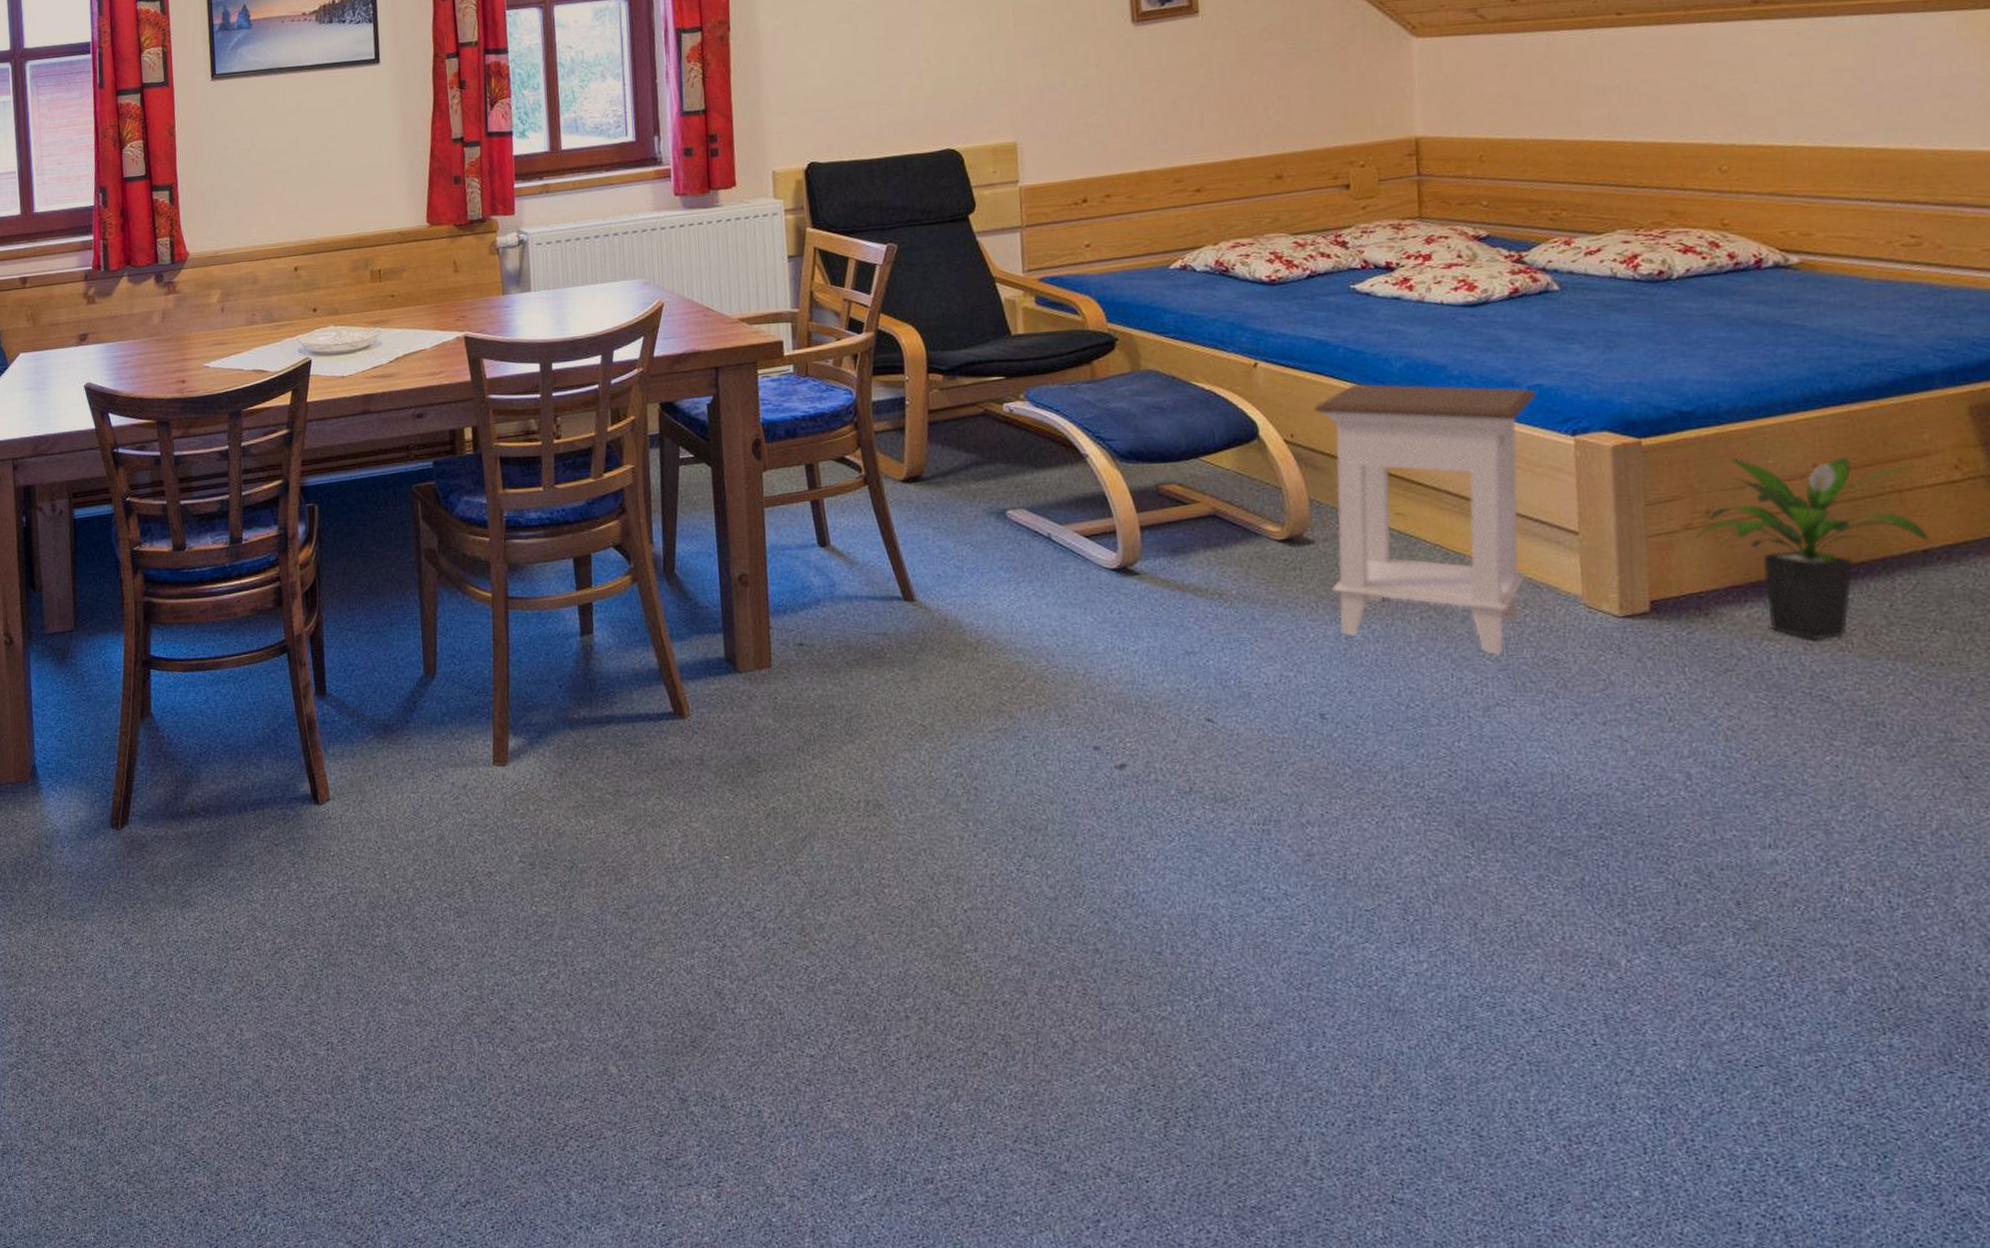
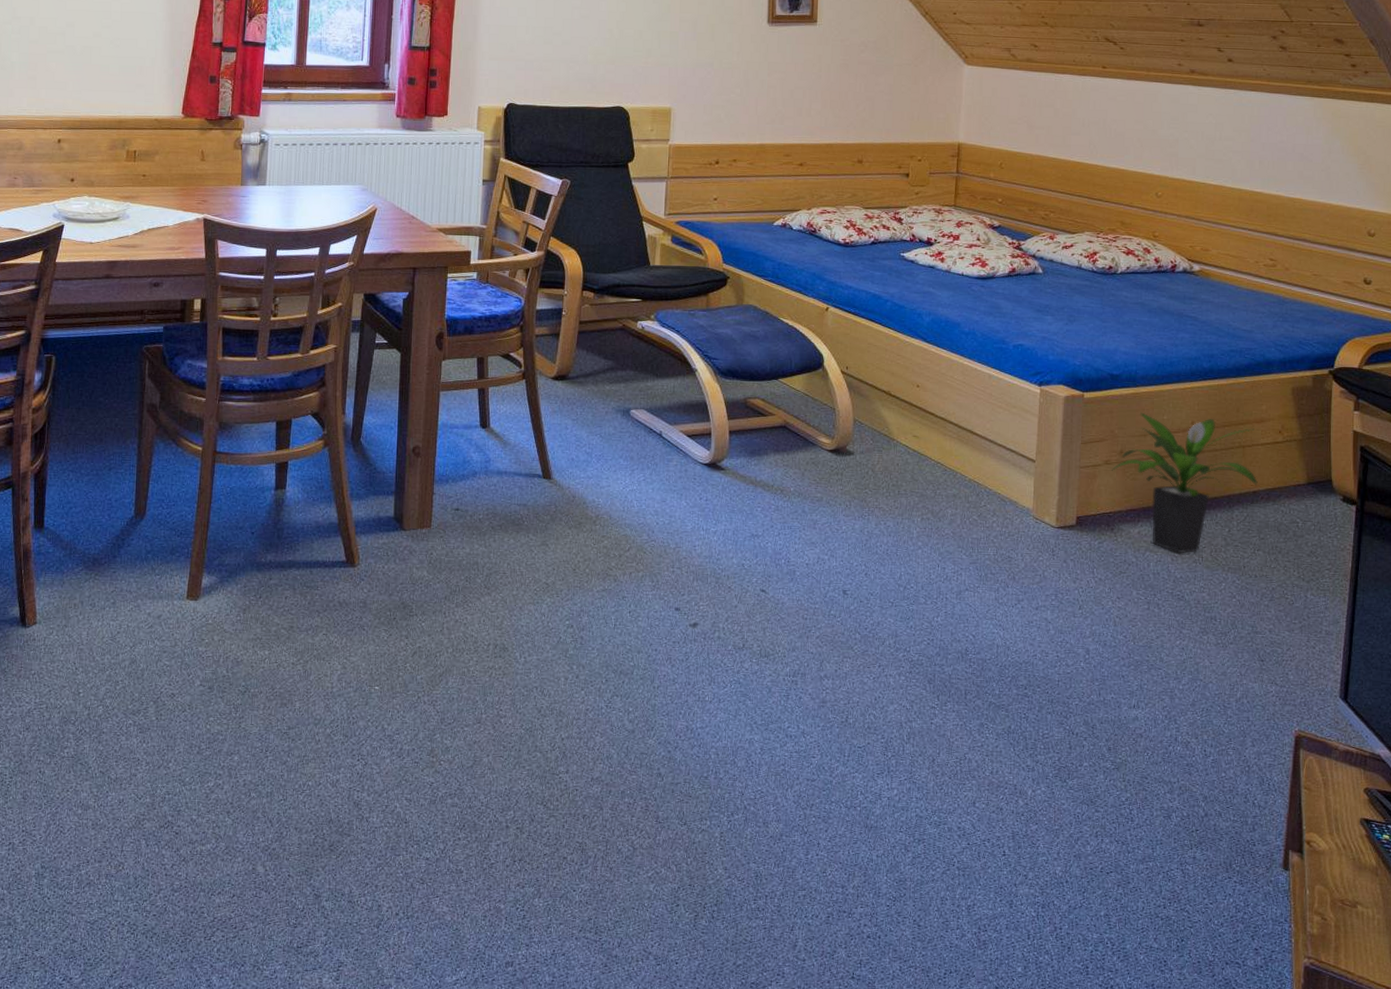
nightstand: present [1313,384,1537,655] -> none [862,331,1019,551]

